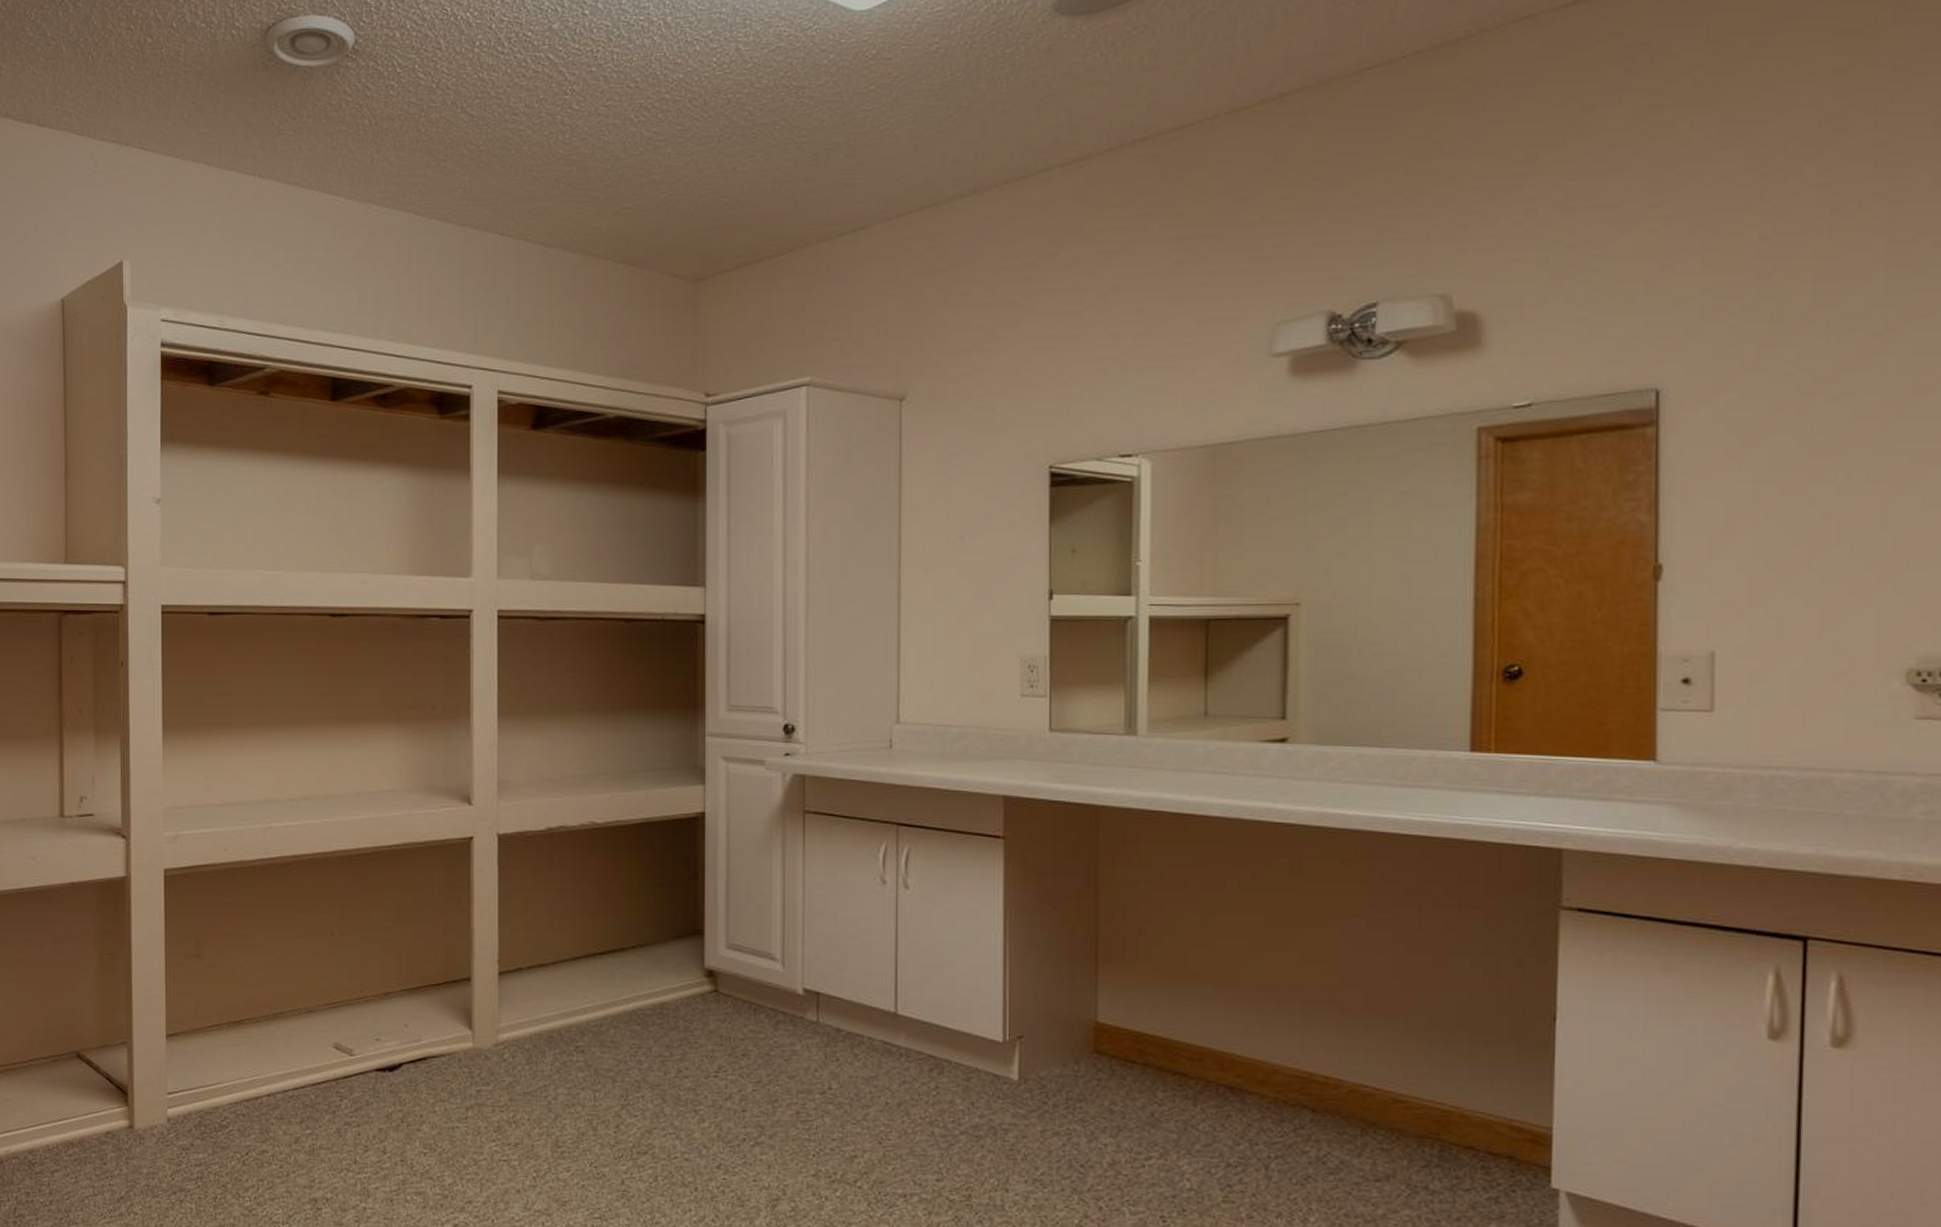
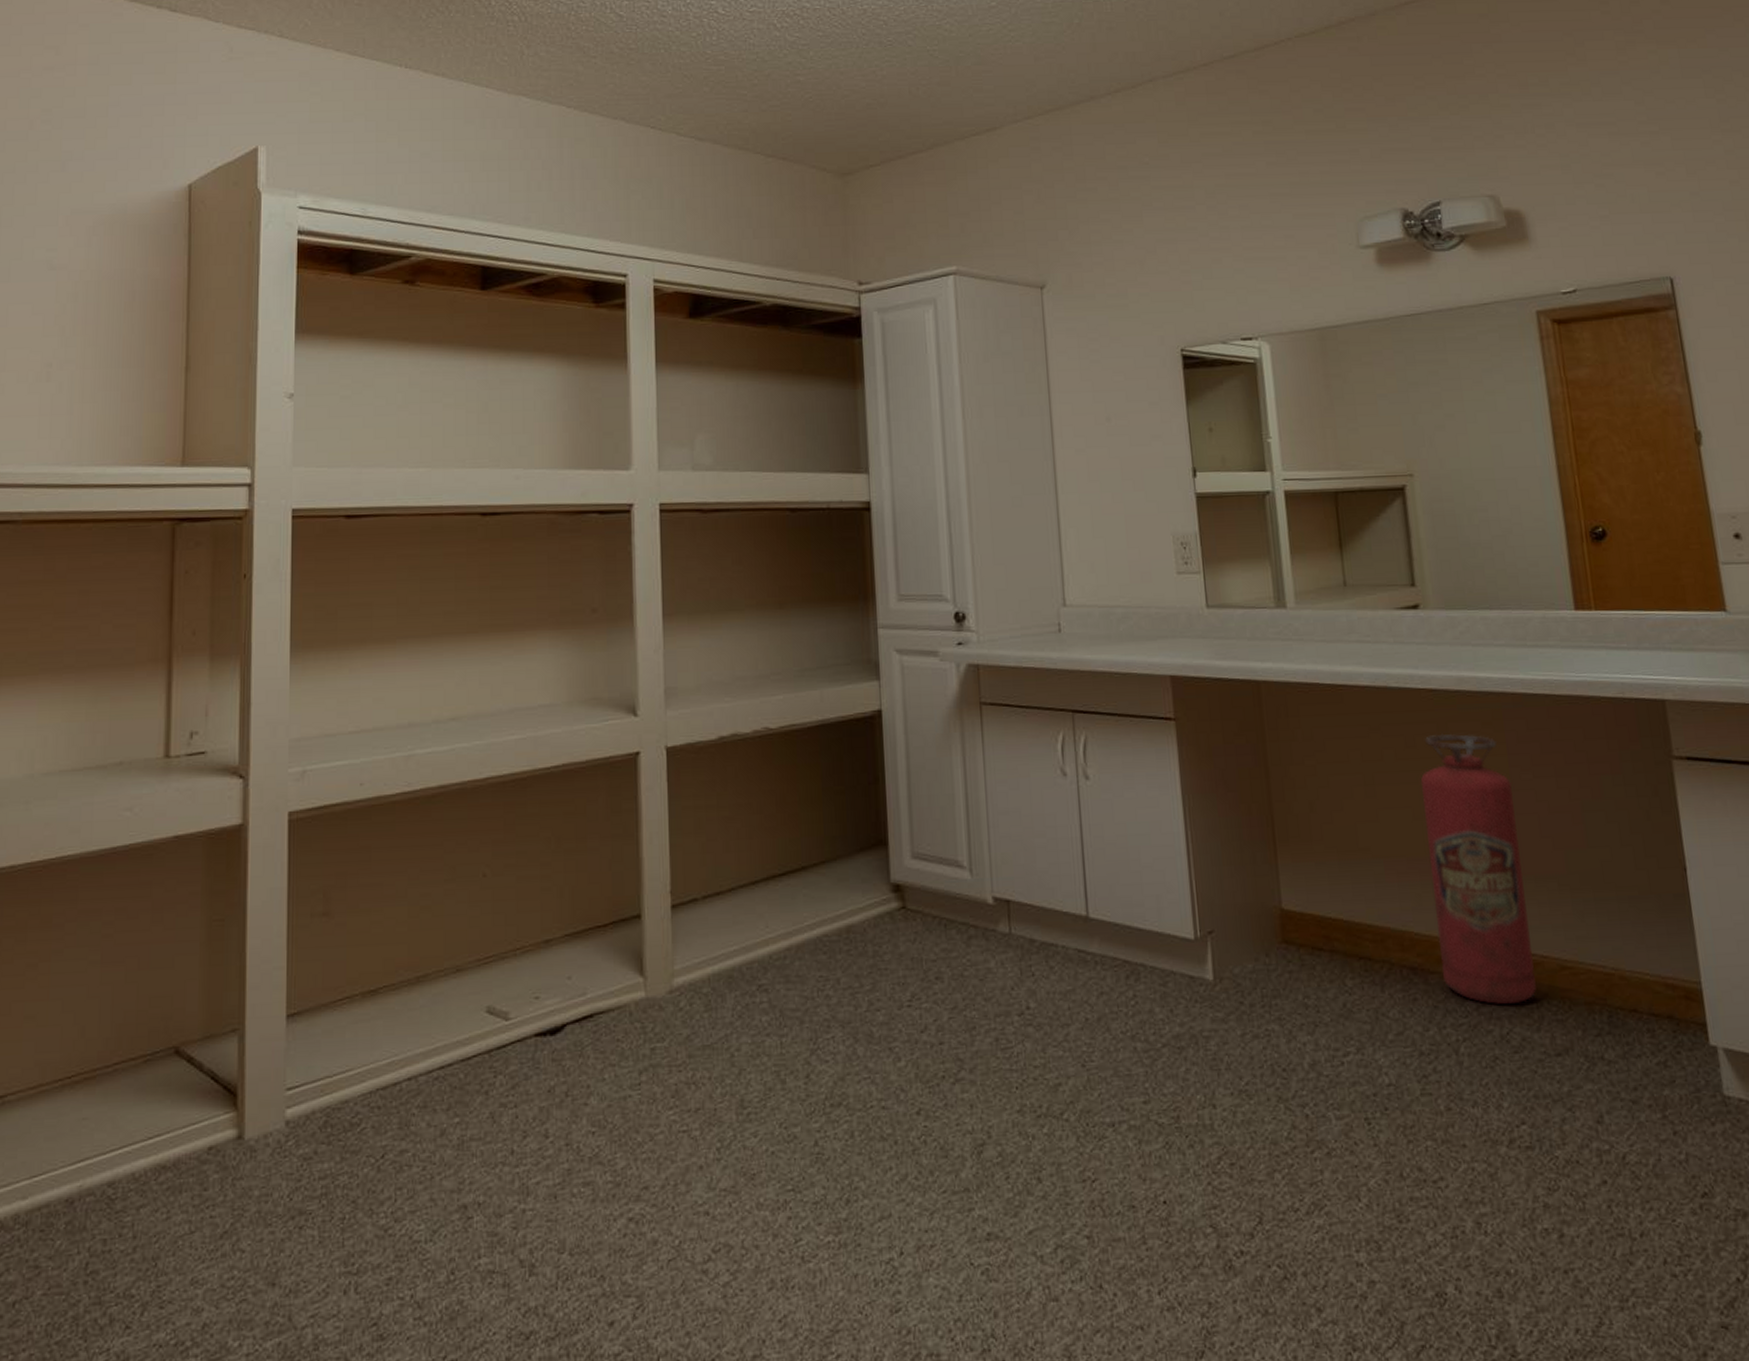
fire extinguisher: none [1261,868,1368,1130] -> present [1420,733,1536,1005]

